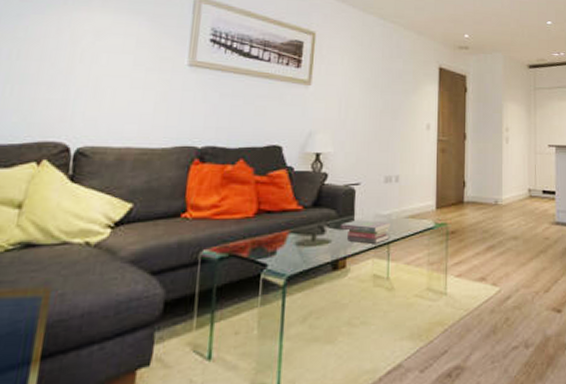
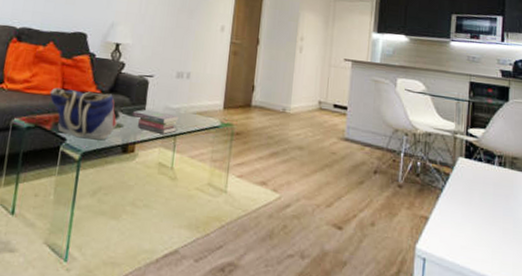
tote bag: none [243,208,324,261] -> present [49,87,117,141]

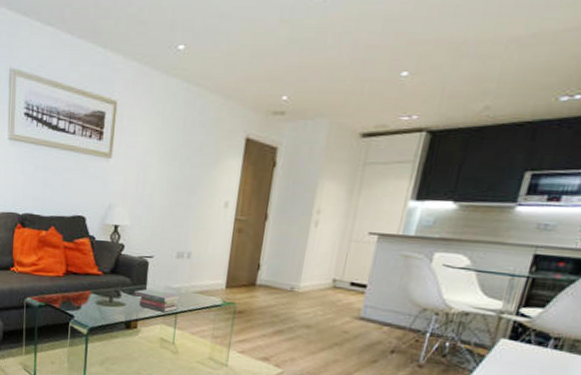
tote bag: present [49,87,117,141] -> none [55,269,120,318]

